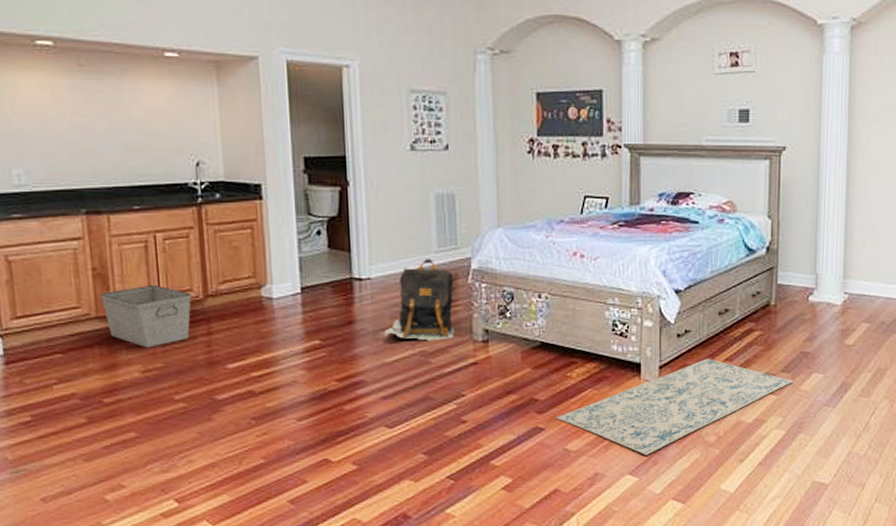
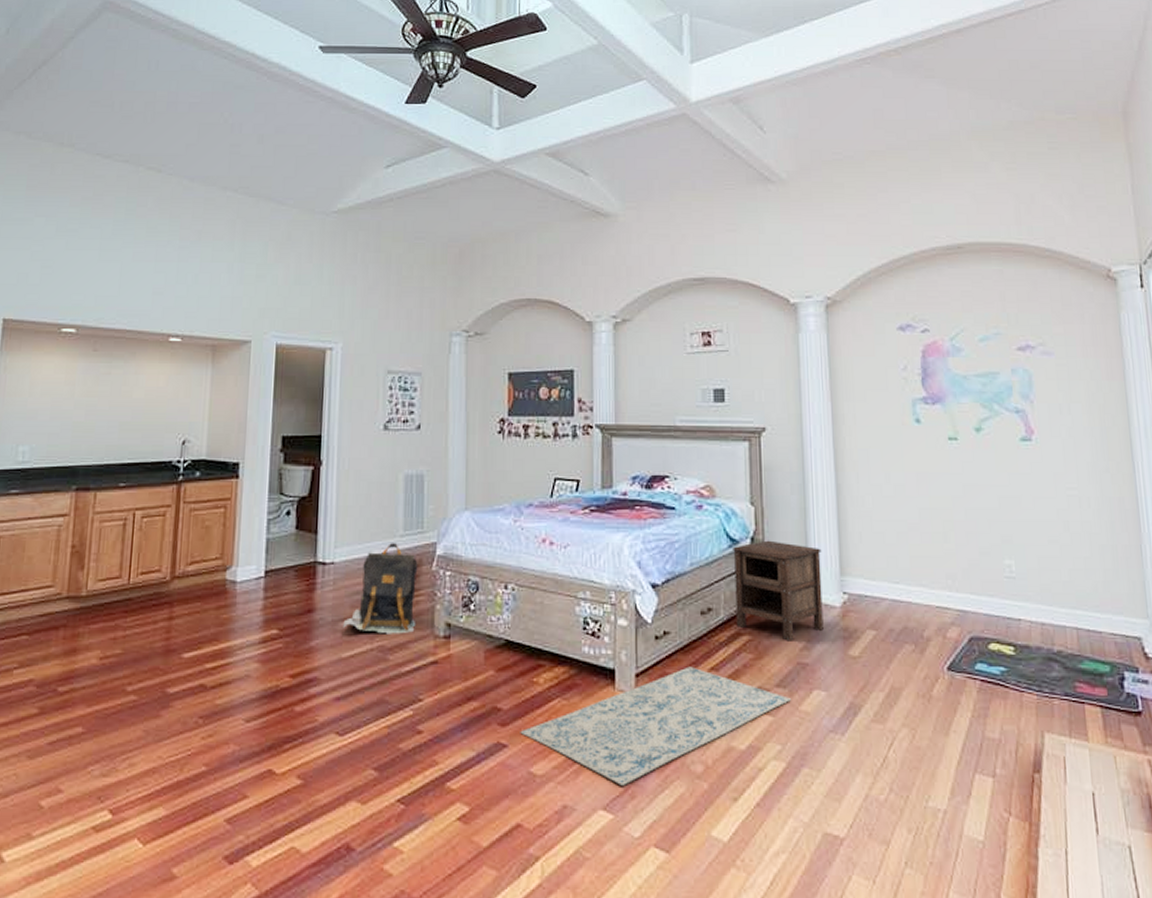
storage bin: present [99,284,192,348] -> none [74,564,159,632]
nightstand: none [748,249,829,335] -> present [731,540,824,641]

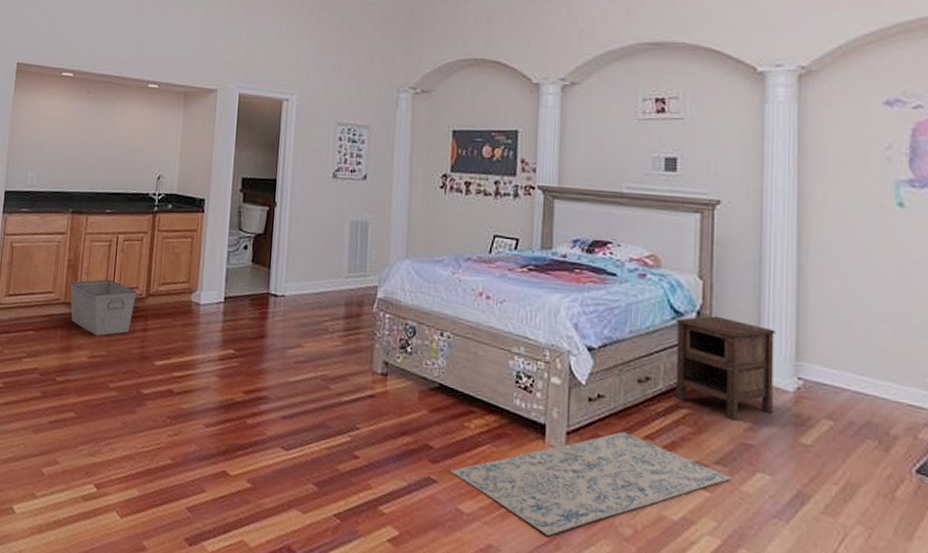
storage bin: none [74,564,159,632] -> present [69,279,137,336]
backpack: present [343,543,418,634] -> none [291,283,360,367]

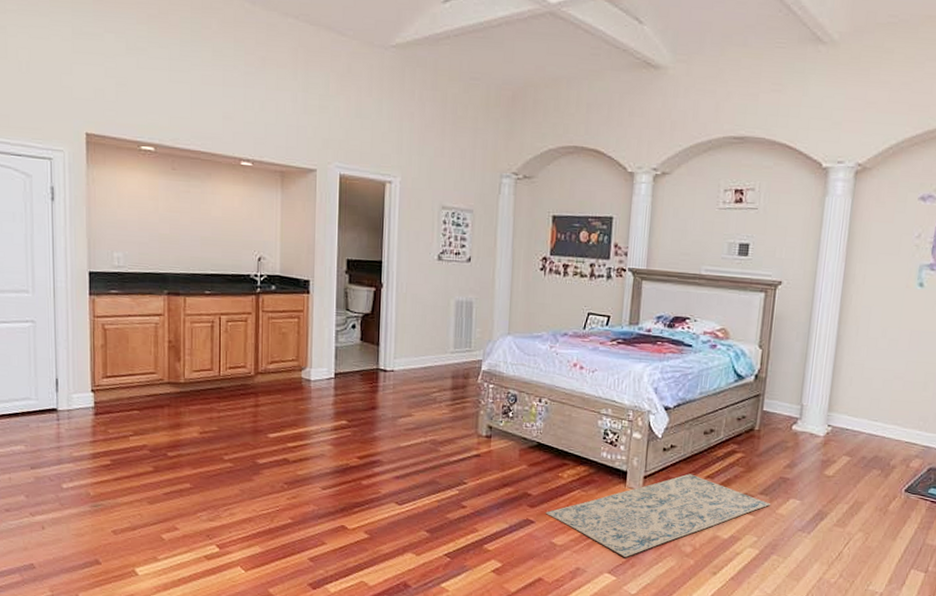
storage bin: present [69,279,137,336] -> none [172,359,245,413]
nightstand: present [675,315,776,421] -> none [733,378,815,461]

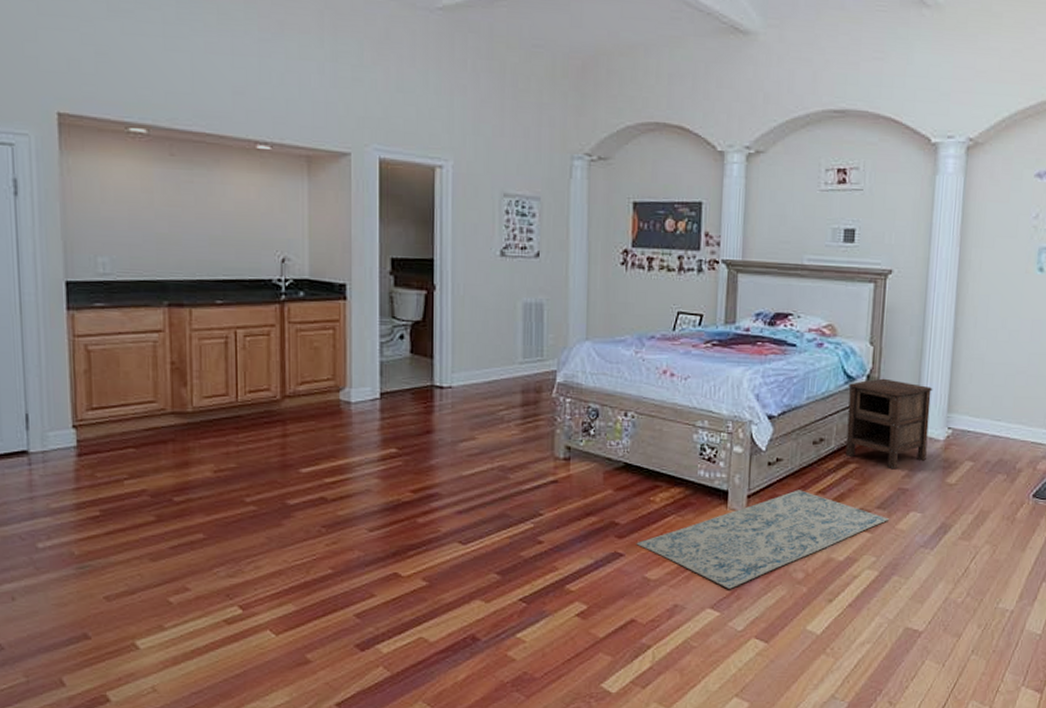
nightstand: none [733,378,815,461] -> present [845,378,933,470]

